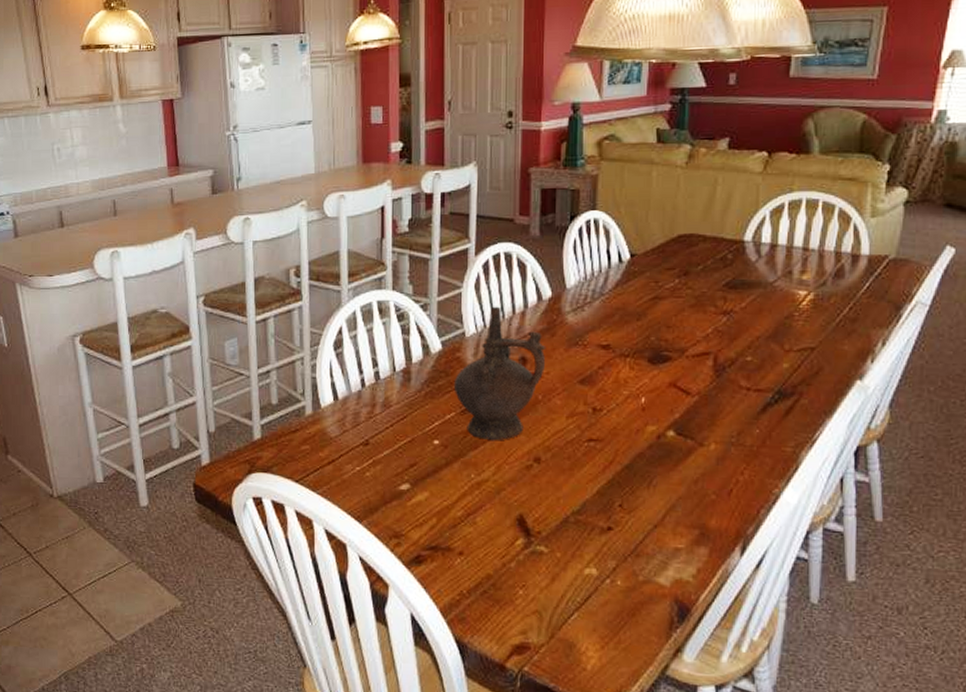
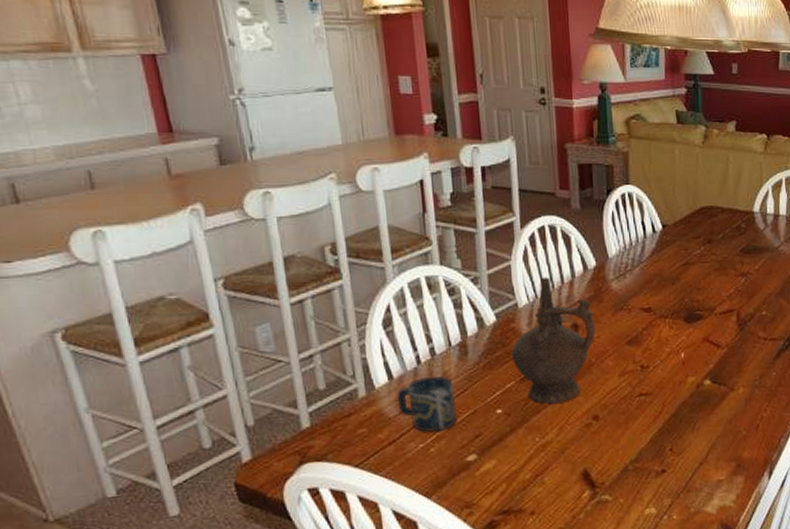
cup: none [340,400,395,456] -> present [397,376,458,432]

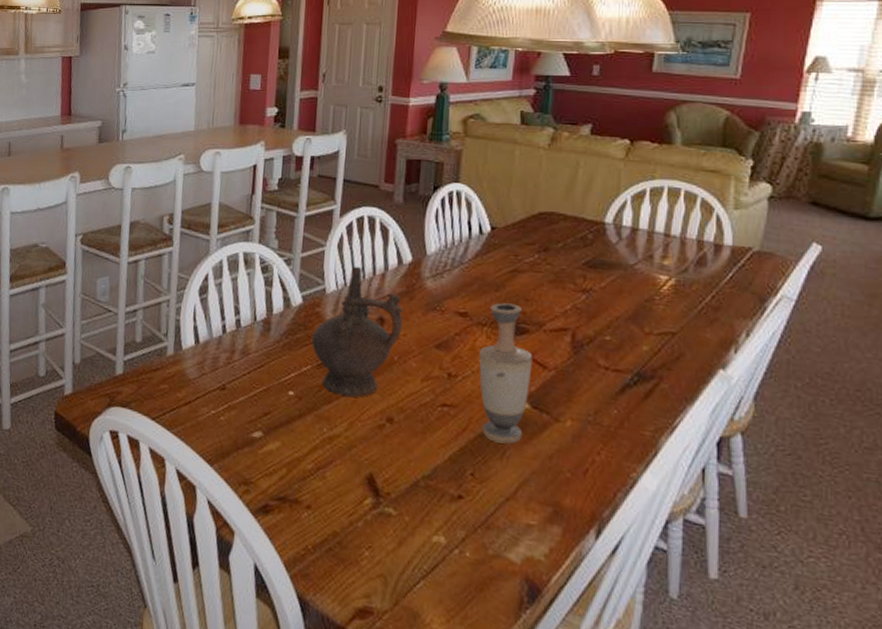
cup: present [397,376,458,432] -> none [199,346,252,401]
vase: none [665,294,709,419] -> present [479,303,533,444]

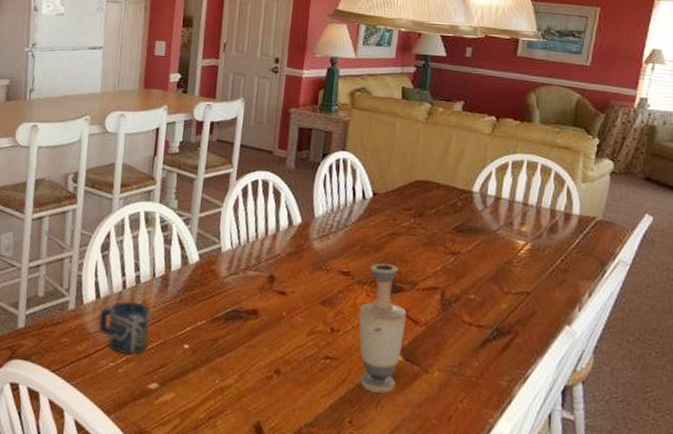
cup: none [199,346,252,401] -> present [99,301,150,354]
ceremonial vessel: present [311,266,404,397] -> none [206,226,293,350]

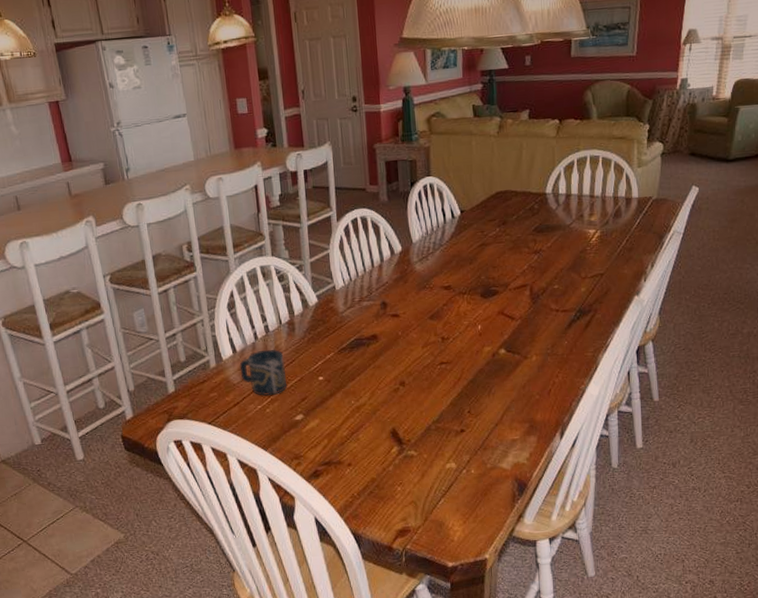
vase: present [359,263,407,394] -> none [463,272,504,384]

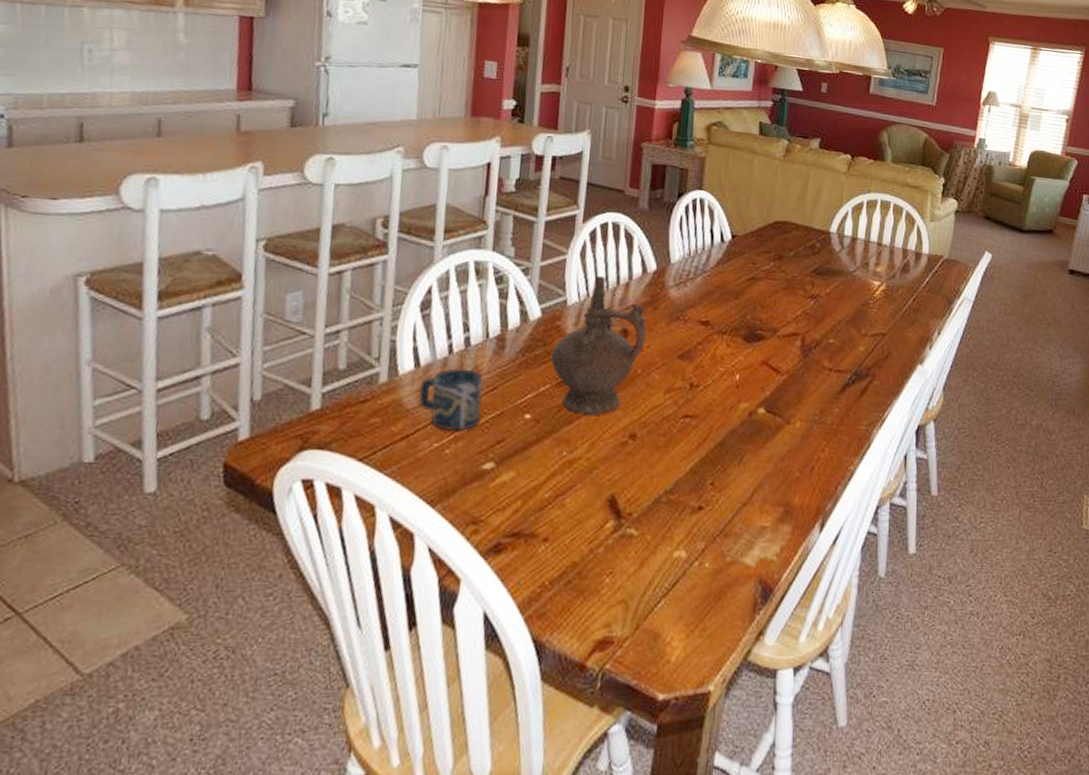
ceremonial vessel: none [330,262,402,372] -> present [550,275,648,415]

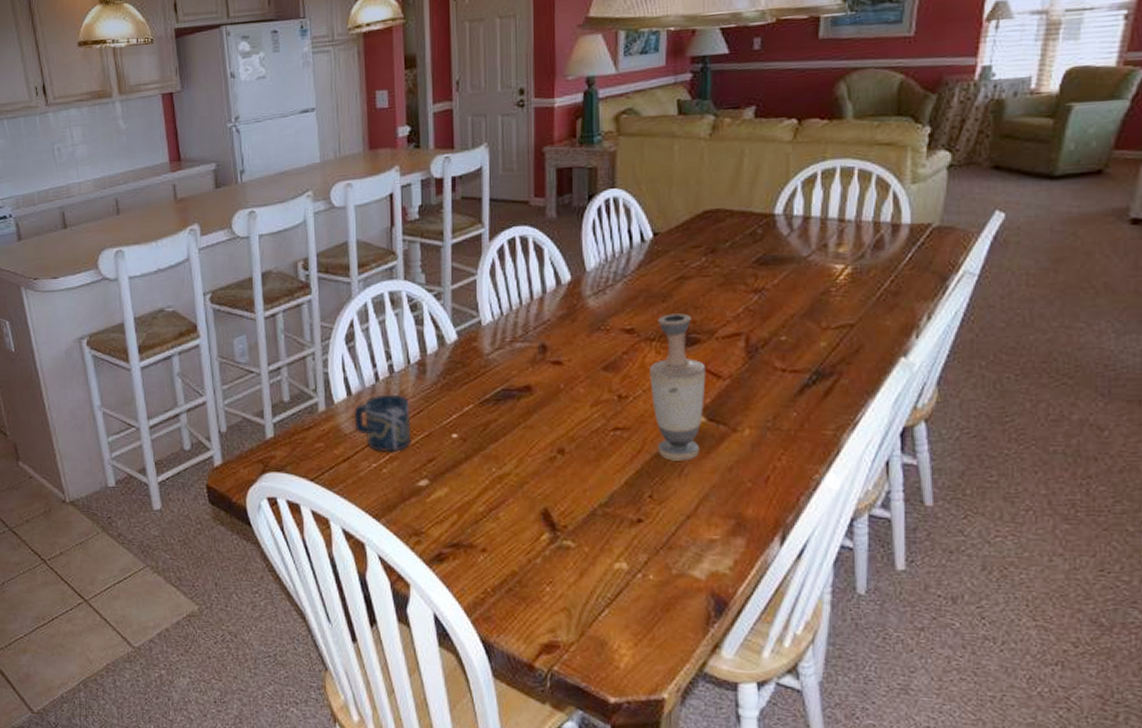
ceremonial vessel: present [550,275,648,415] -> none [471,292,567,432]
vase: none [719,310,768,450] -> present [650,313,706,461]

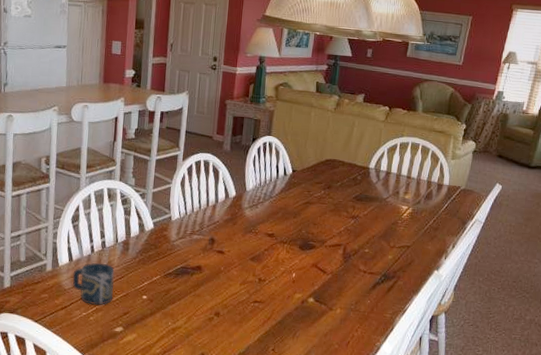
vase: present [650,313,706,461] -> none [280,226,317,327]

